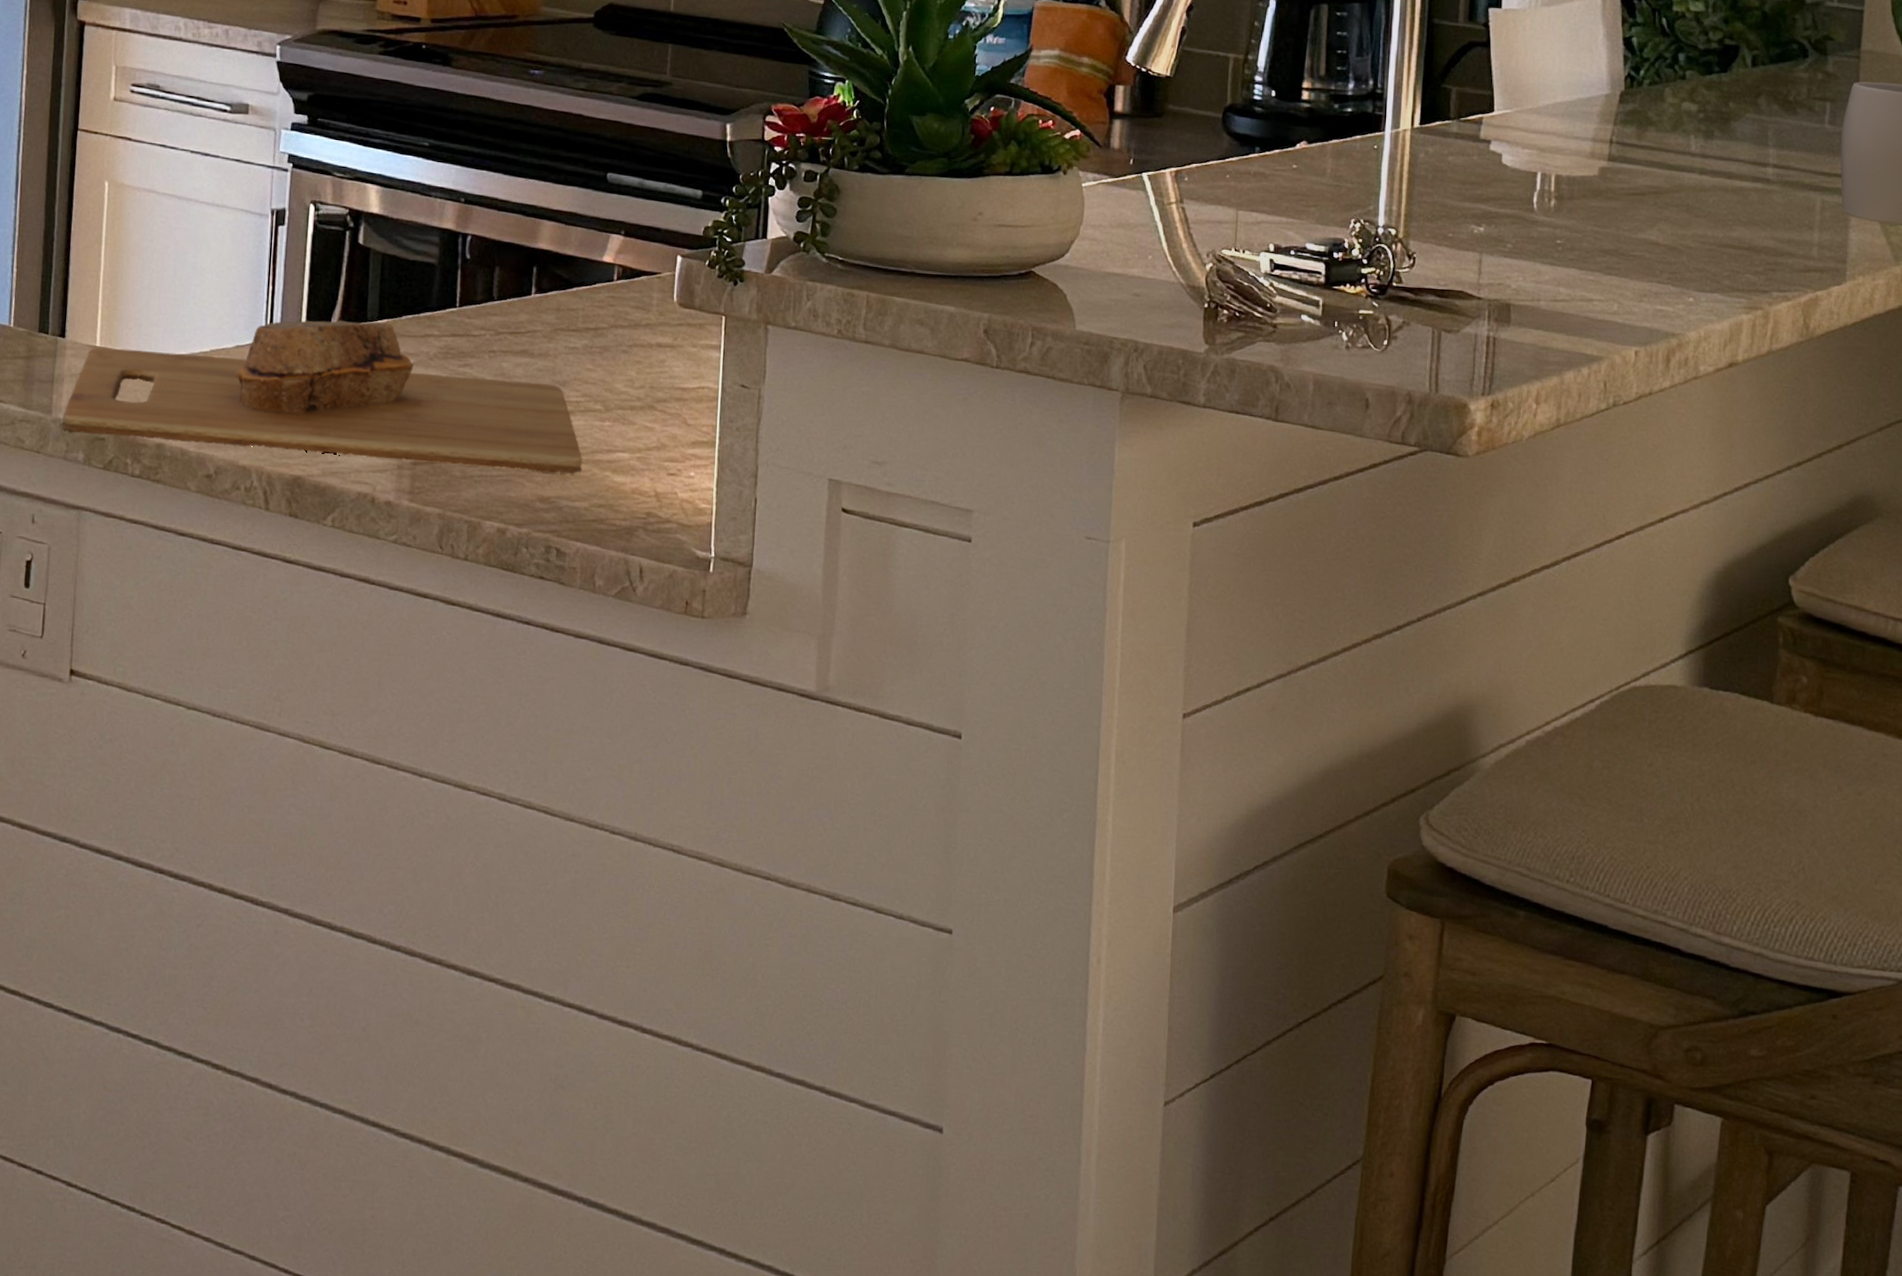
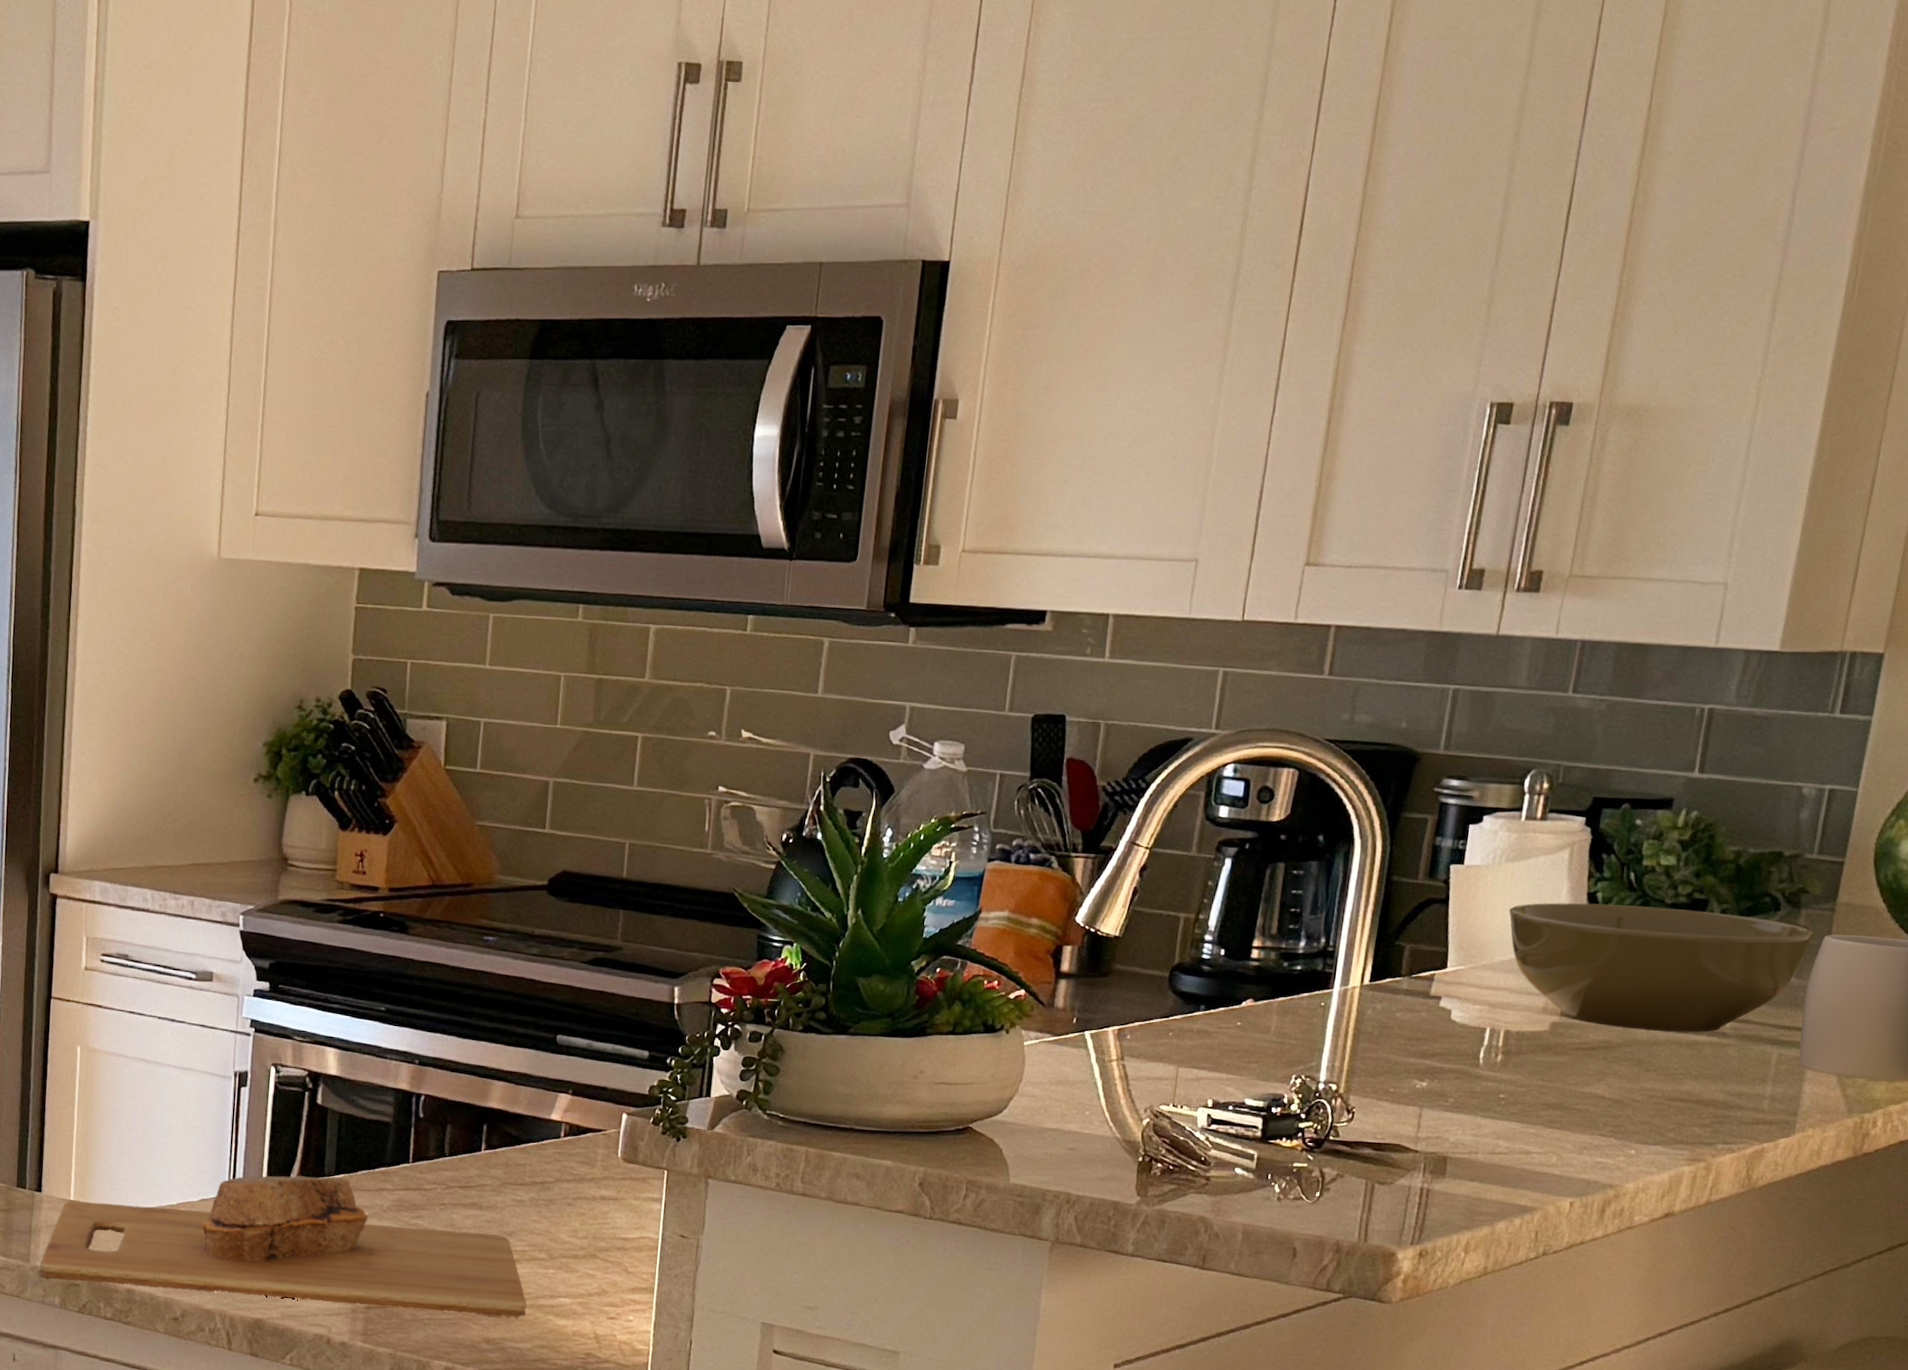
bowl: none [1548,47,1843,179] -> present [1508,902,1814,1033]

